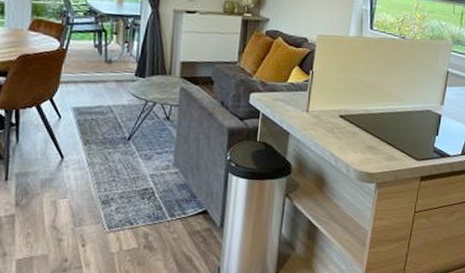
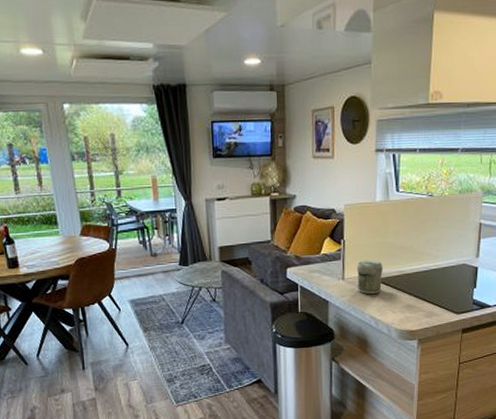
jar: none [321,94,349,130] -> present [356,260,383,294]

